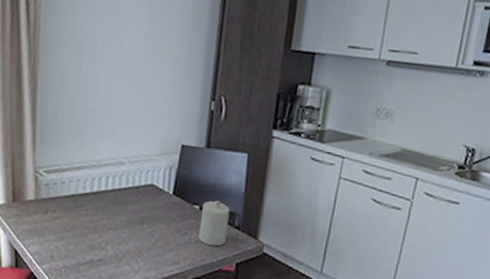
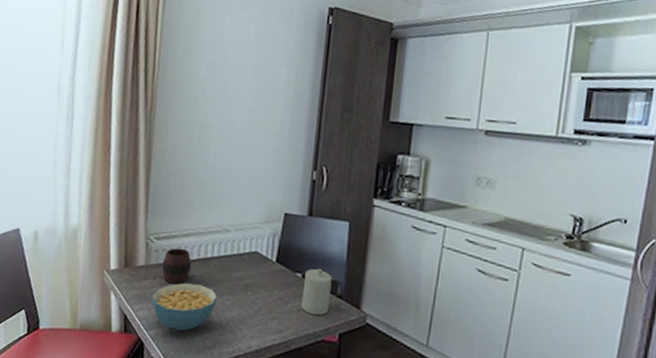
cereal bowl: none [43,217,112,264] -> present [152,283,217,331]
cup: none [53,181,84,218] -> present [161,248,191,284]

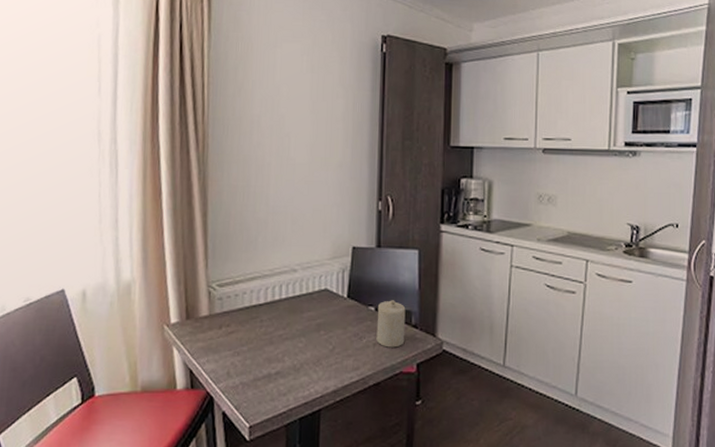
cereal bowl: present [152,283,217,331] -> none [219,329,289,379]
cup: present [161,248,191,284] -> none [227,293,258,332]

